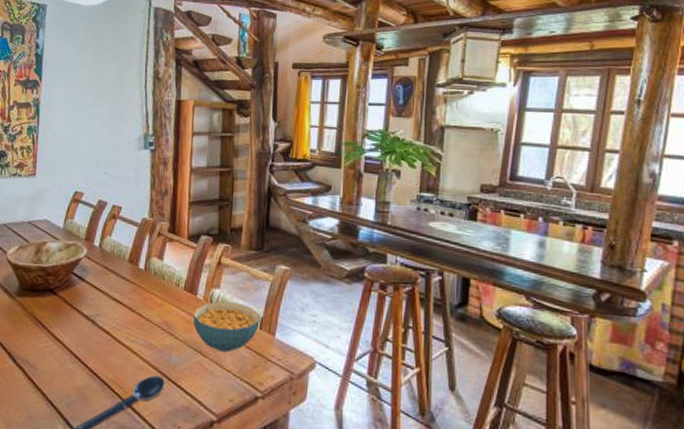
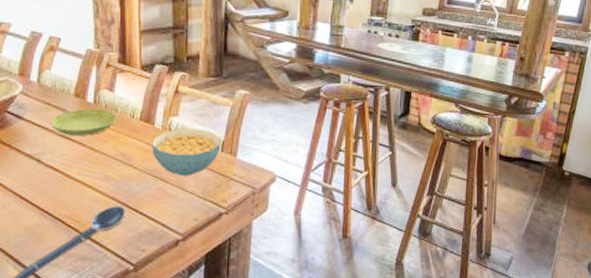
saucer: none [106,274,164,302] -> present [51,109,117,137]

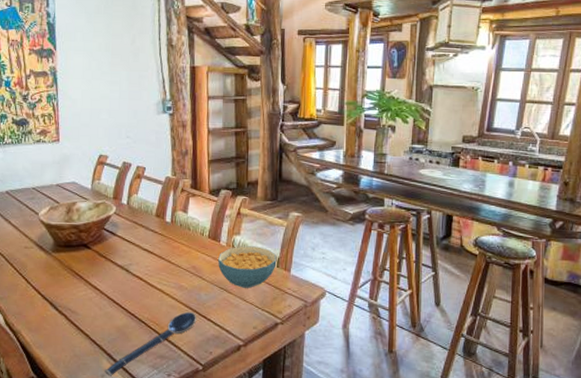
saucer: present [51,109,117,137] -> none [137,227,190,251]

